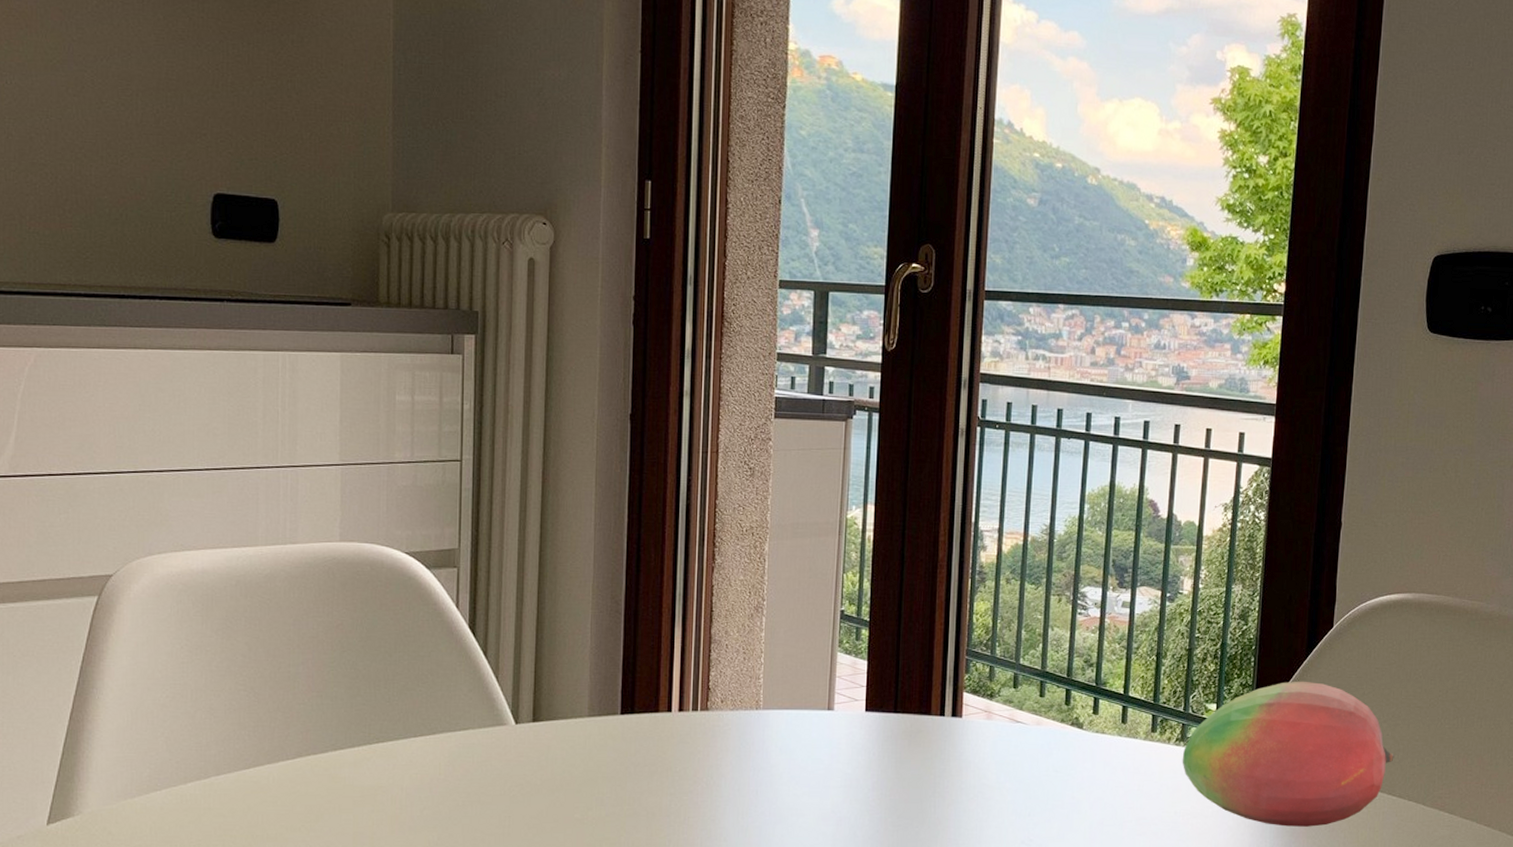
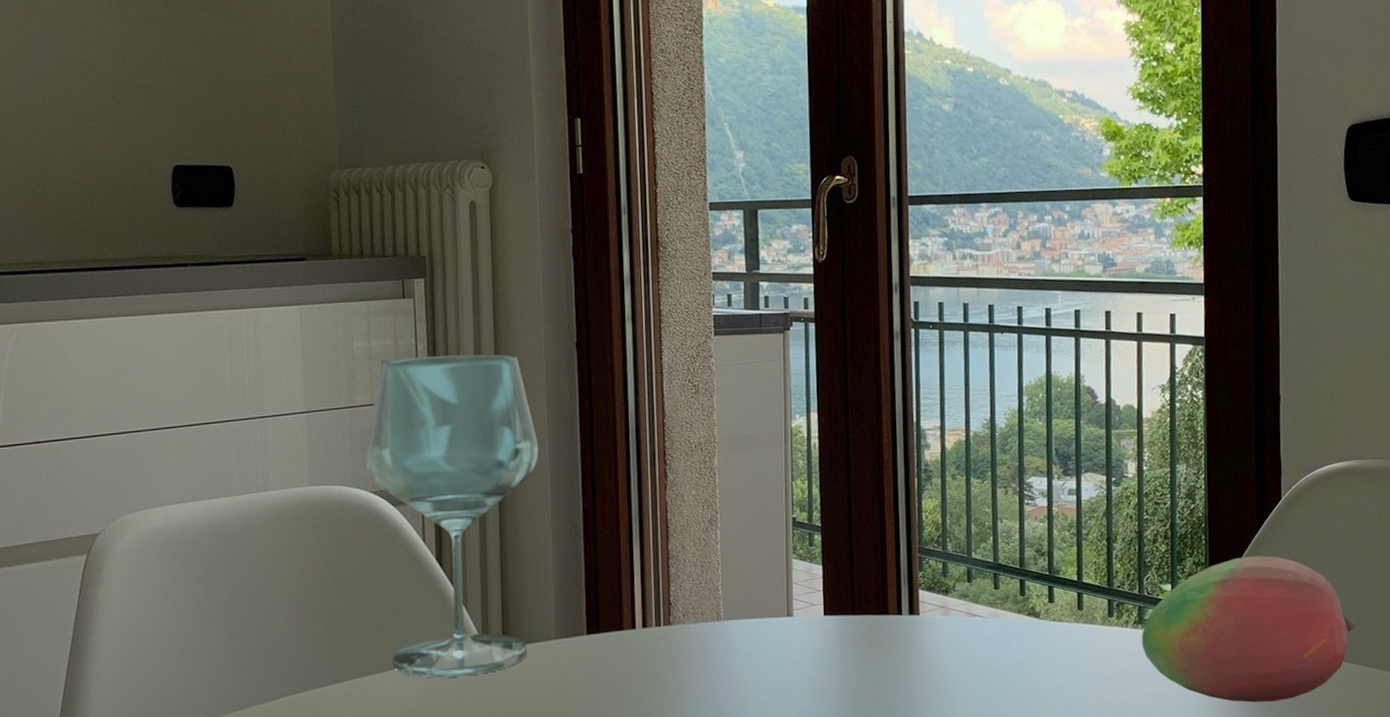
wine glass: none [401,416,584,749] -> present [365,354,539,678]

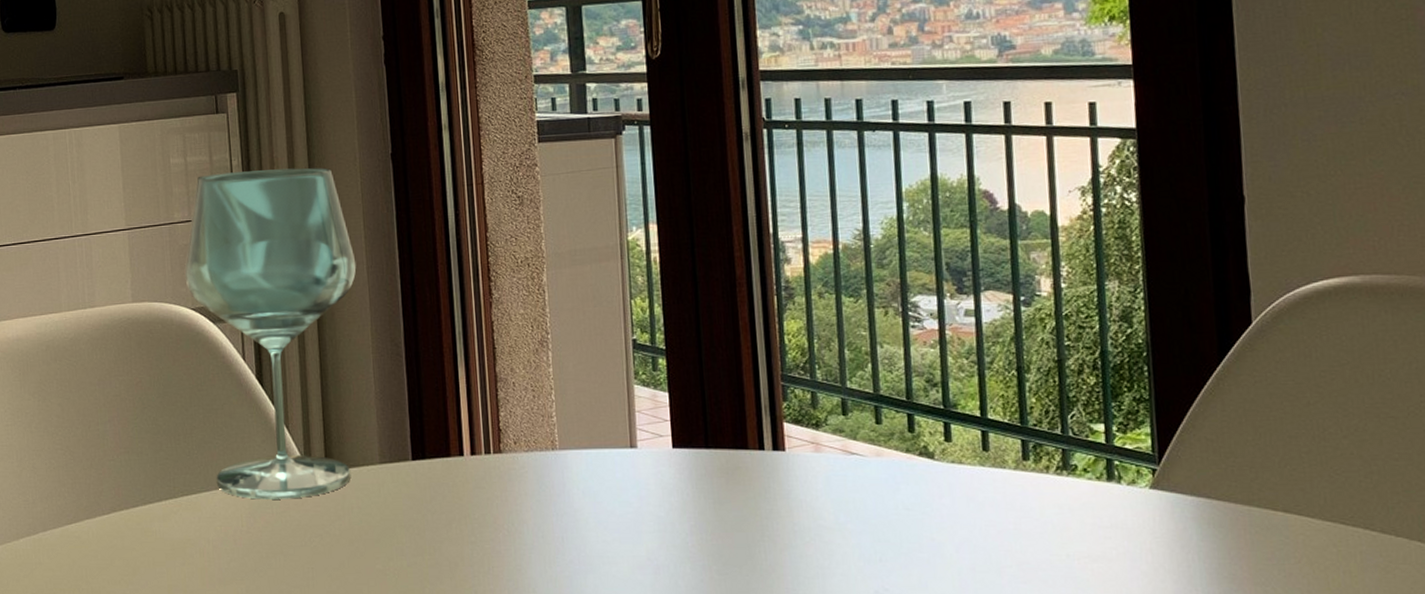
fruit: present [1141,555,1355,703] -> none [1067,391,1366,571]

